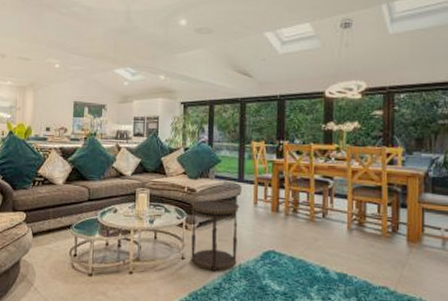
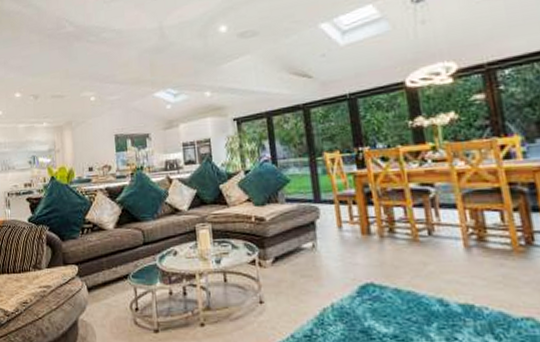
side table: present [191,198,240,272] -> none [262,226,328,316]

